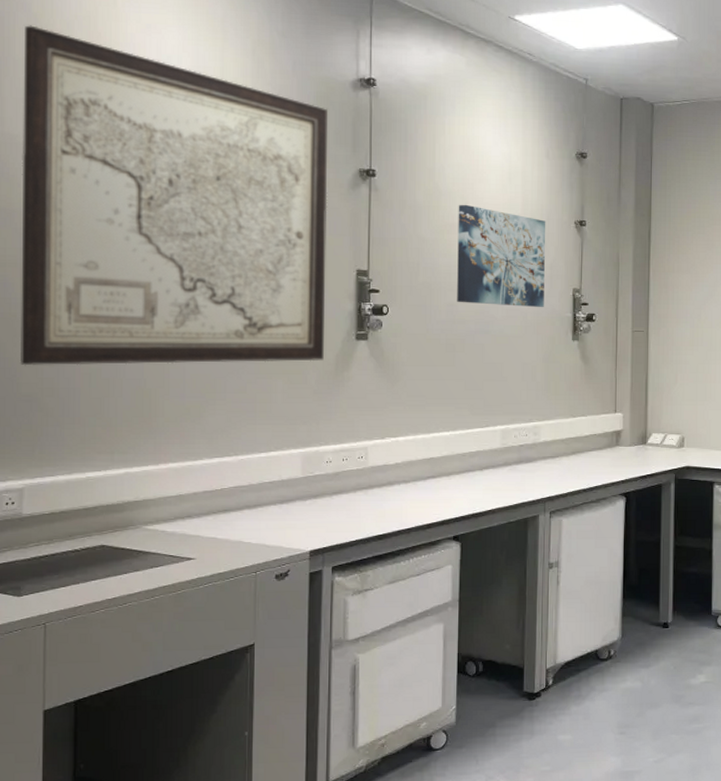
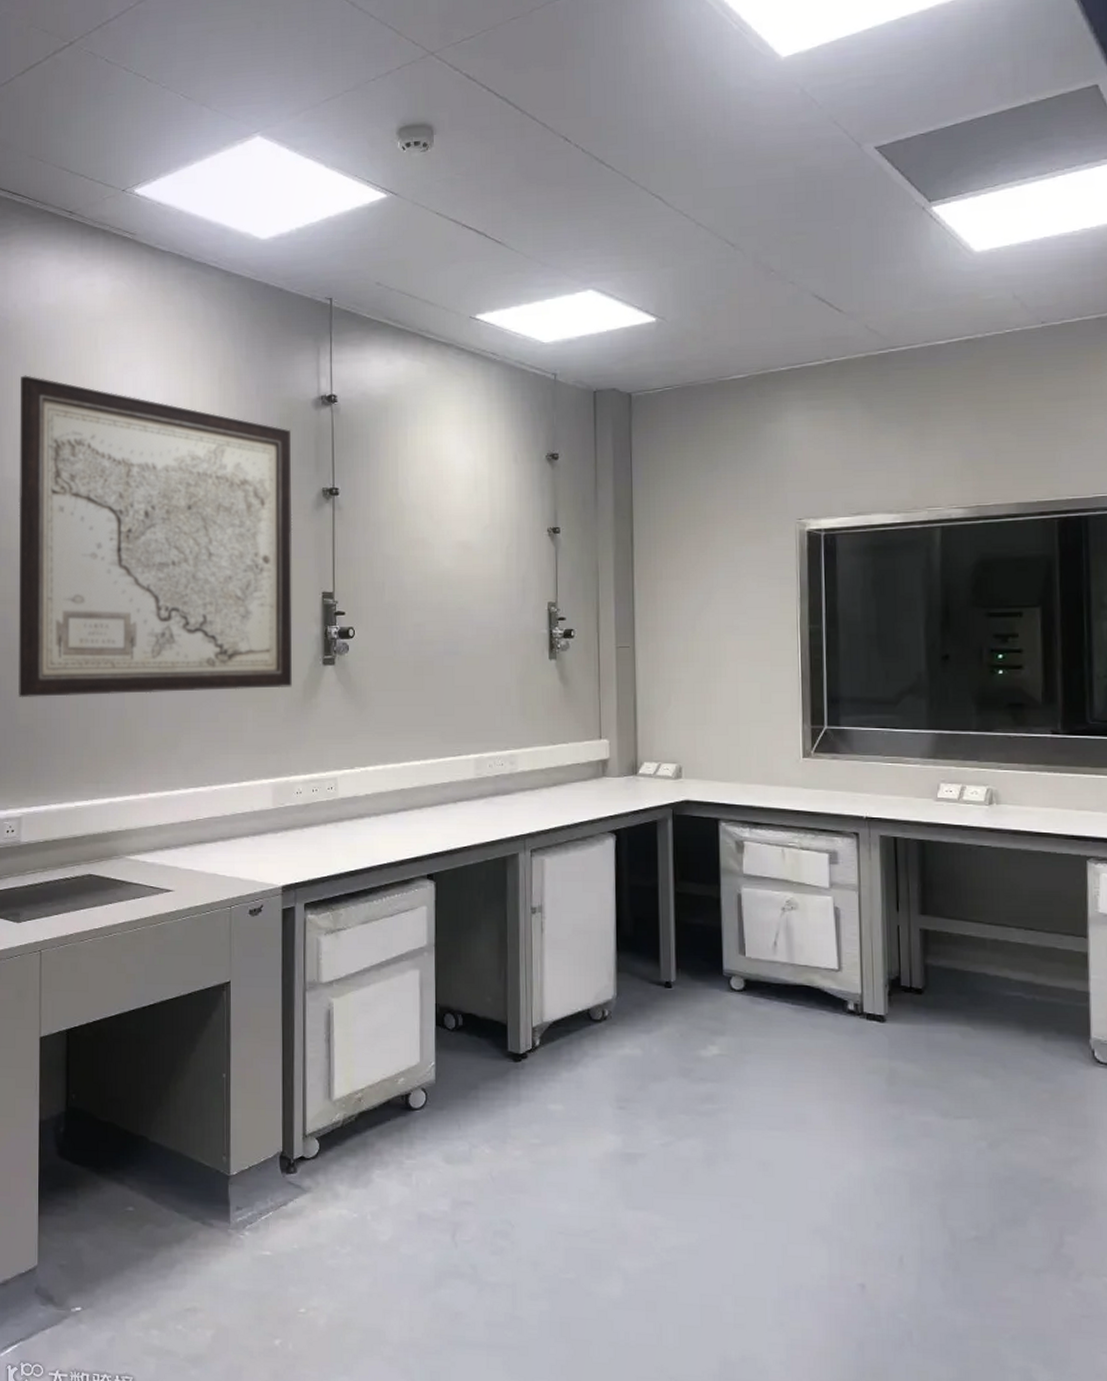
wall art: present [457,204,546,307] -> none [423,517,517,624]

